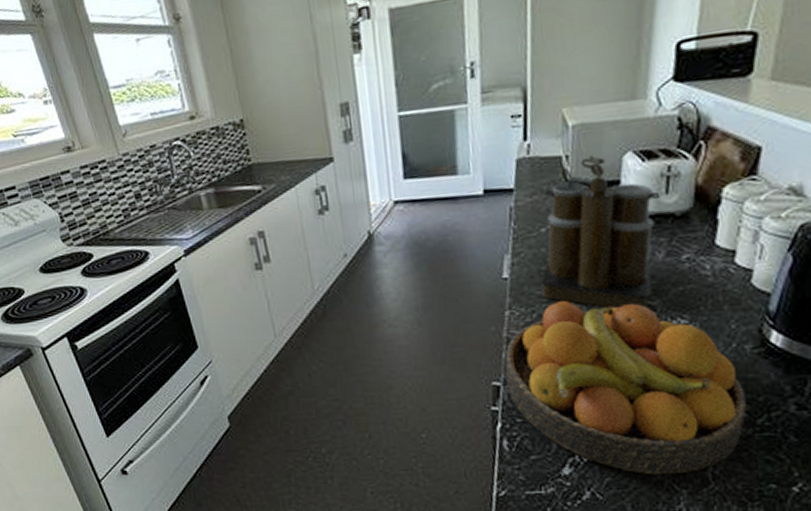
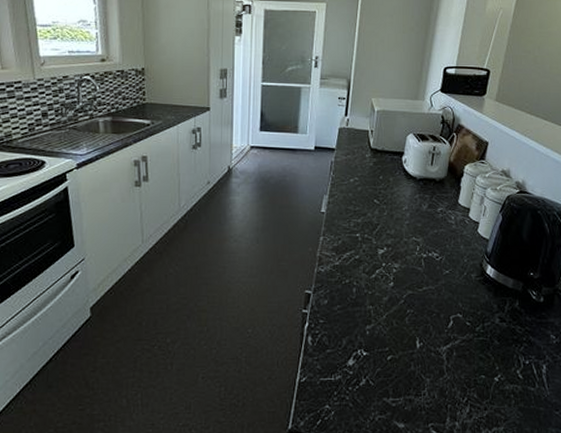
fruit bowl: present [504,301,747,475] -> none [315,233,470,367]
coffee maker: present [539,154,661,309] -> none [346,132,428,243]

